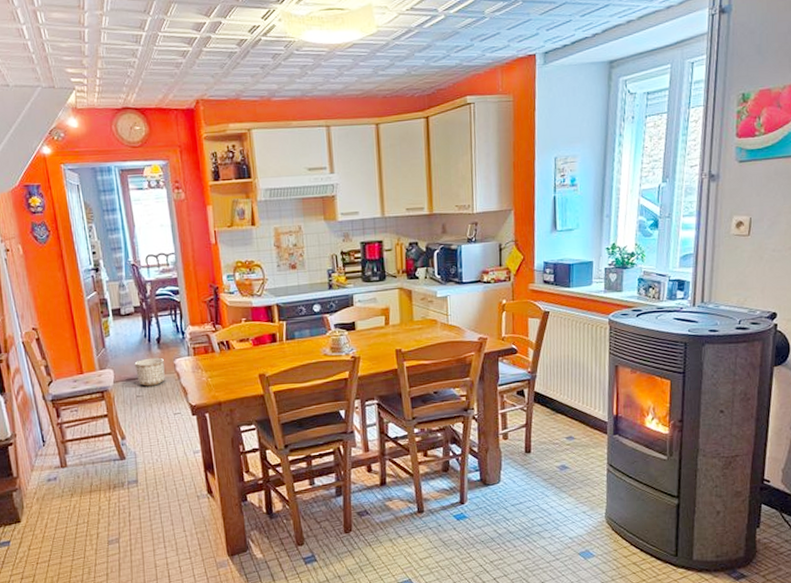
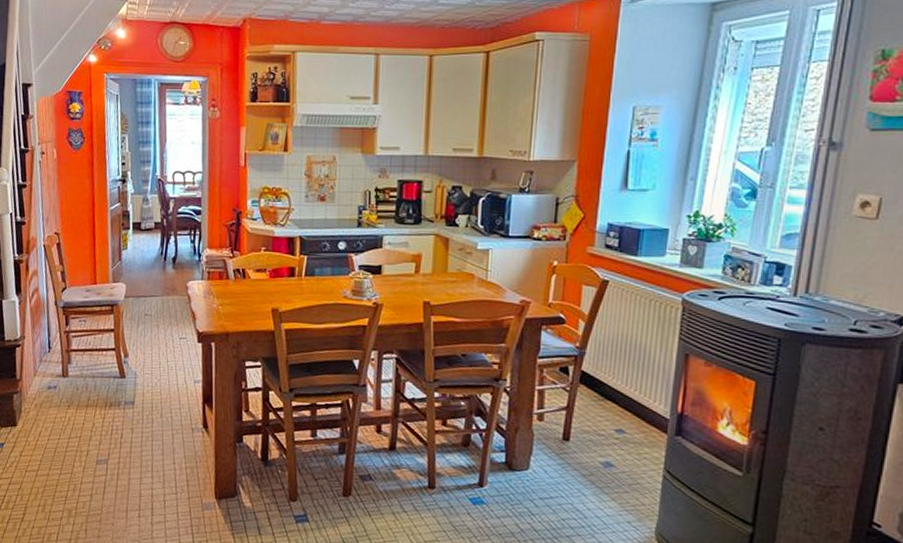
planter: present [134,357,165,387] -> none [147,277,177,306]

